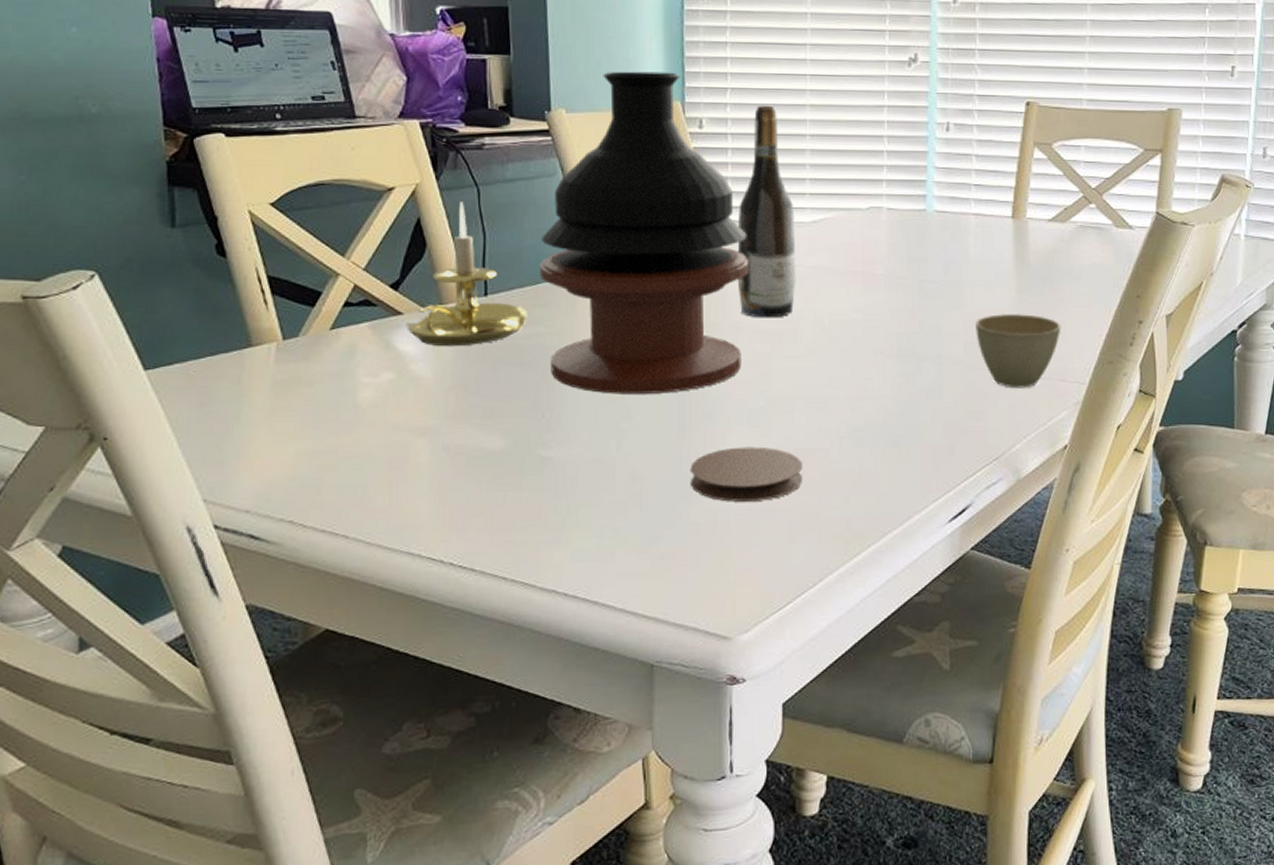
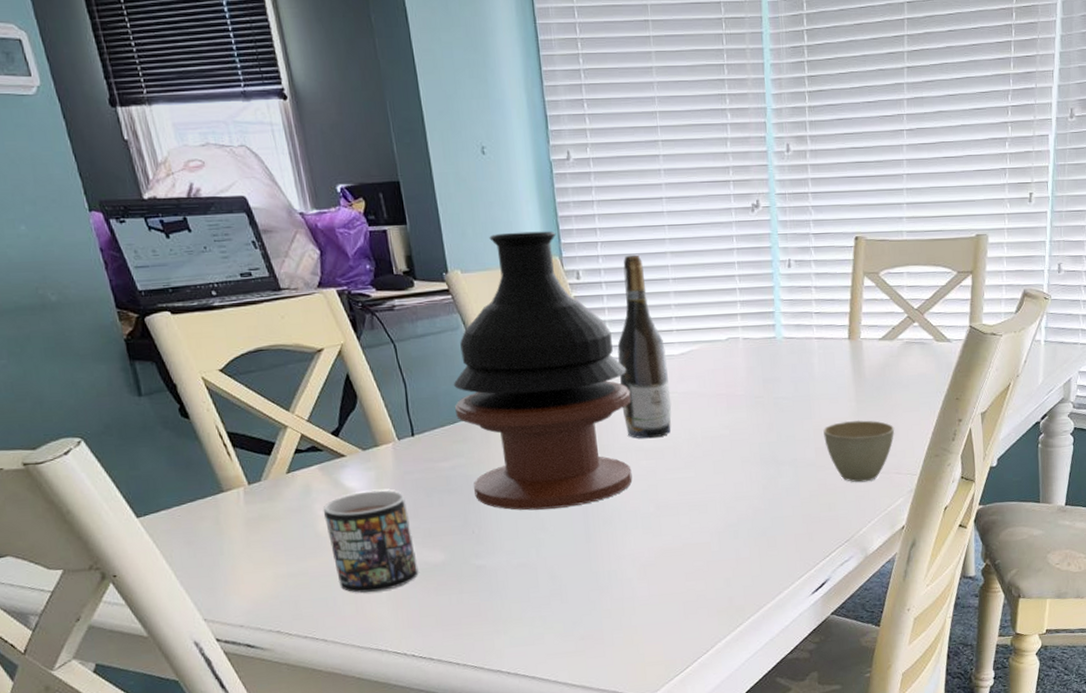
mug: none [367,357,472,481] -> present [323,490,419,593]
candle holder: present [405,201,527,347] -> none [348,357,450,481]
coaster: present [690,446,802,502] -> none [598,544,691,591]

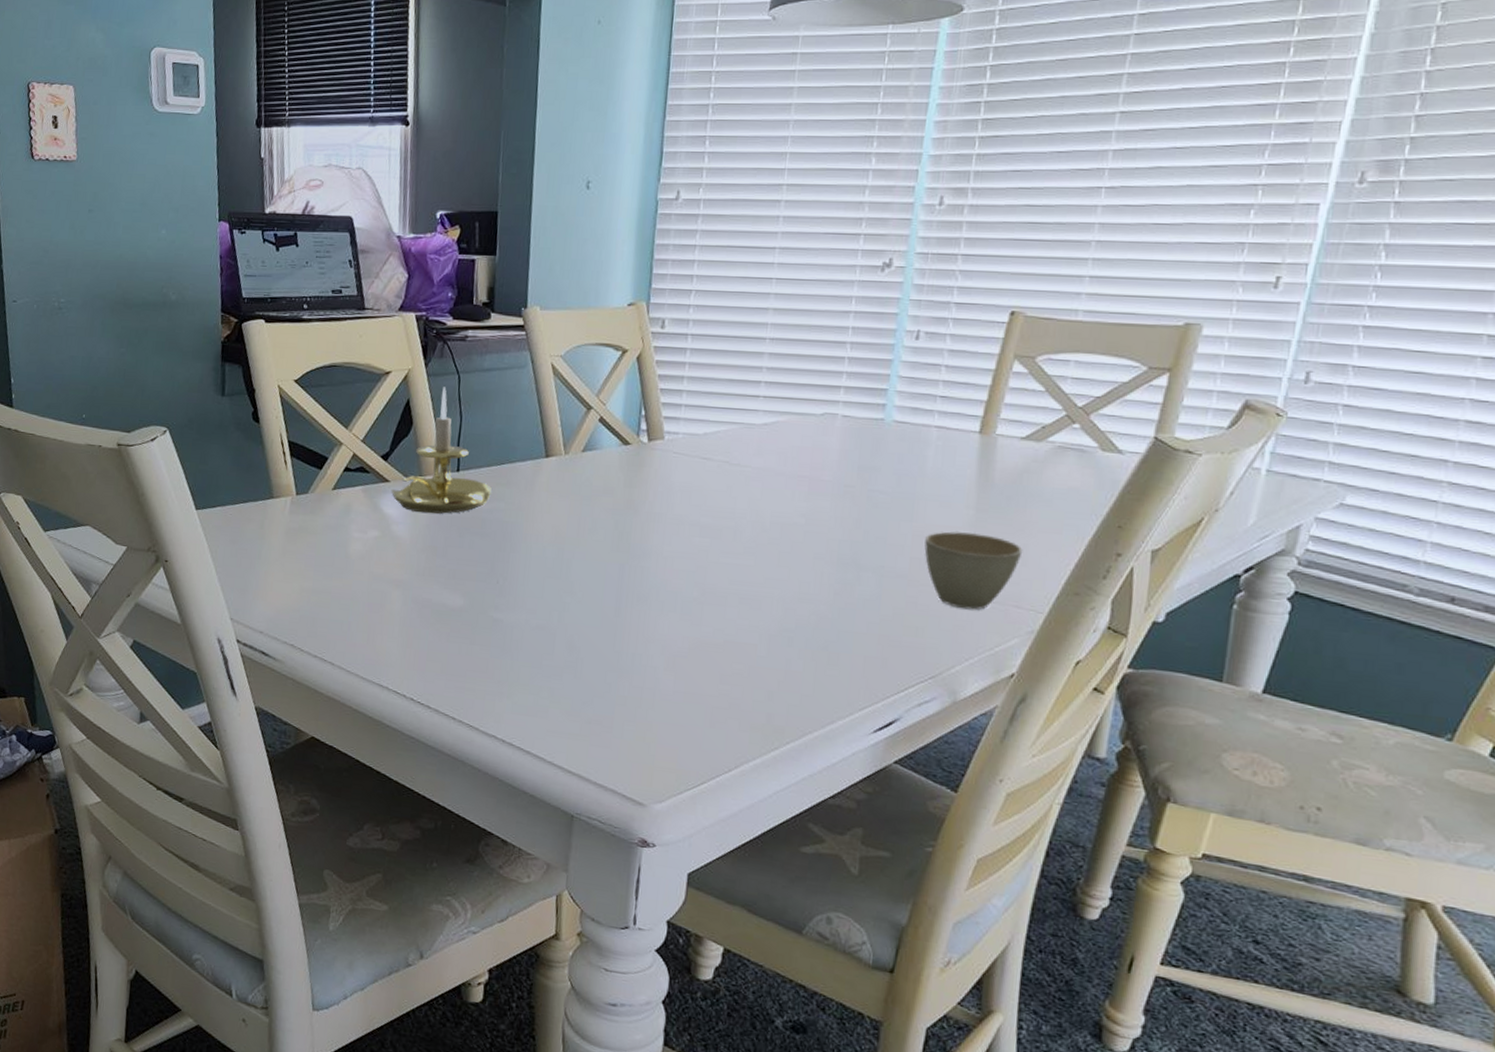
mug: present [323,490,419,593] -> none [357,520,438,625]
candle holder: none [348,357,450,481] -> present [391,387,492,514]
vase: present [453,231,633,510] -> none [505,272,698,575]
wine bottle: present [617,254,672,439] -> none [683,307,747,514]

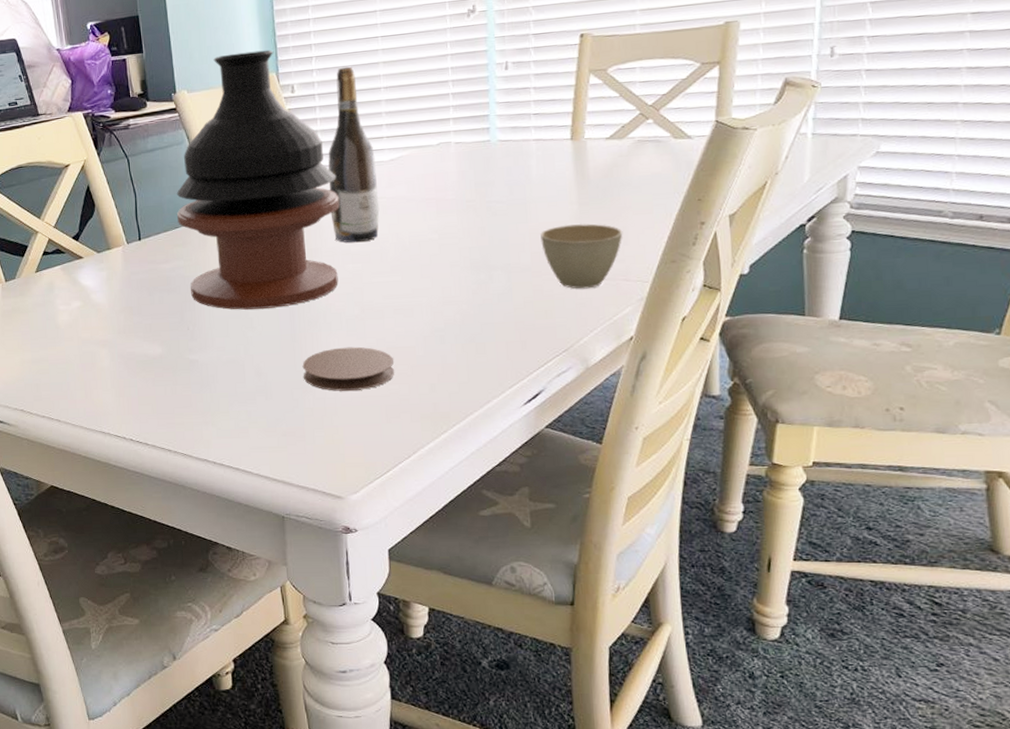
candle holder: present [391,387,492,514] -> none [85,170,171,280]
vase: none [505,272,698,575] -> present [176,49,340,310]
coaster: none [621,631,729,685] -> present [302,346,394,391]
wine bottle: none [683,307,747,514] -> present [328,66,380,243]

